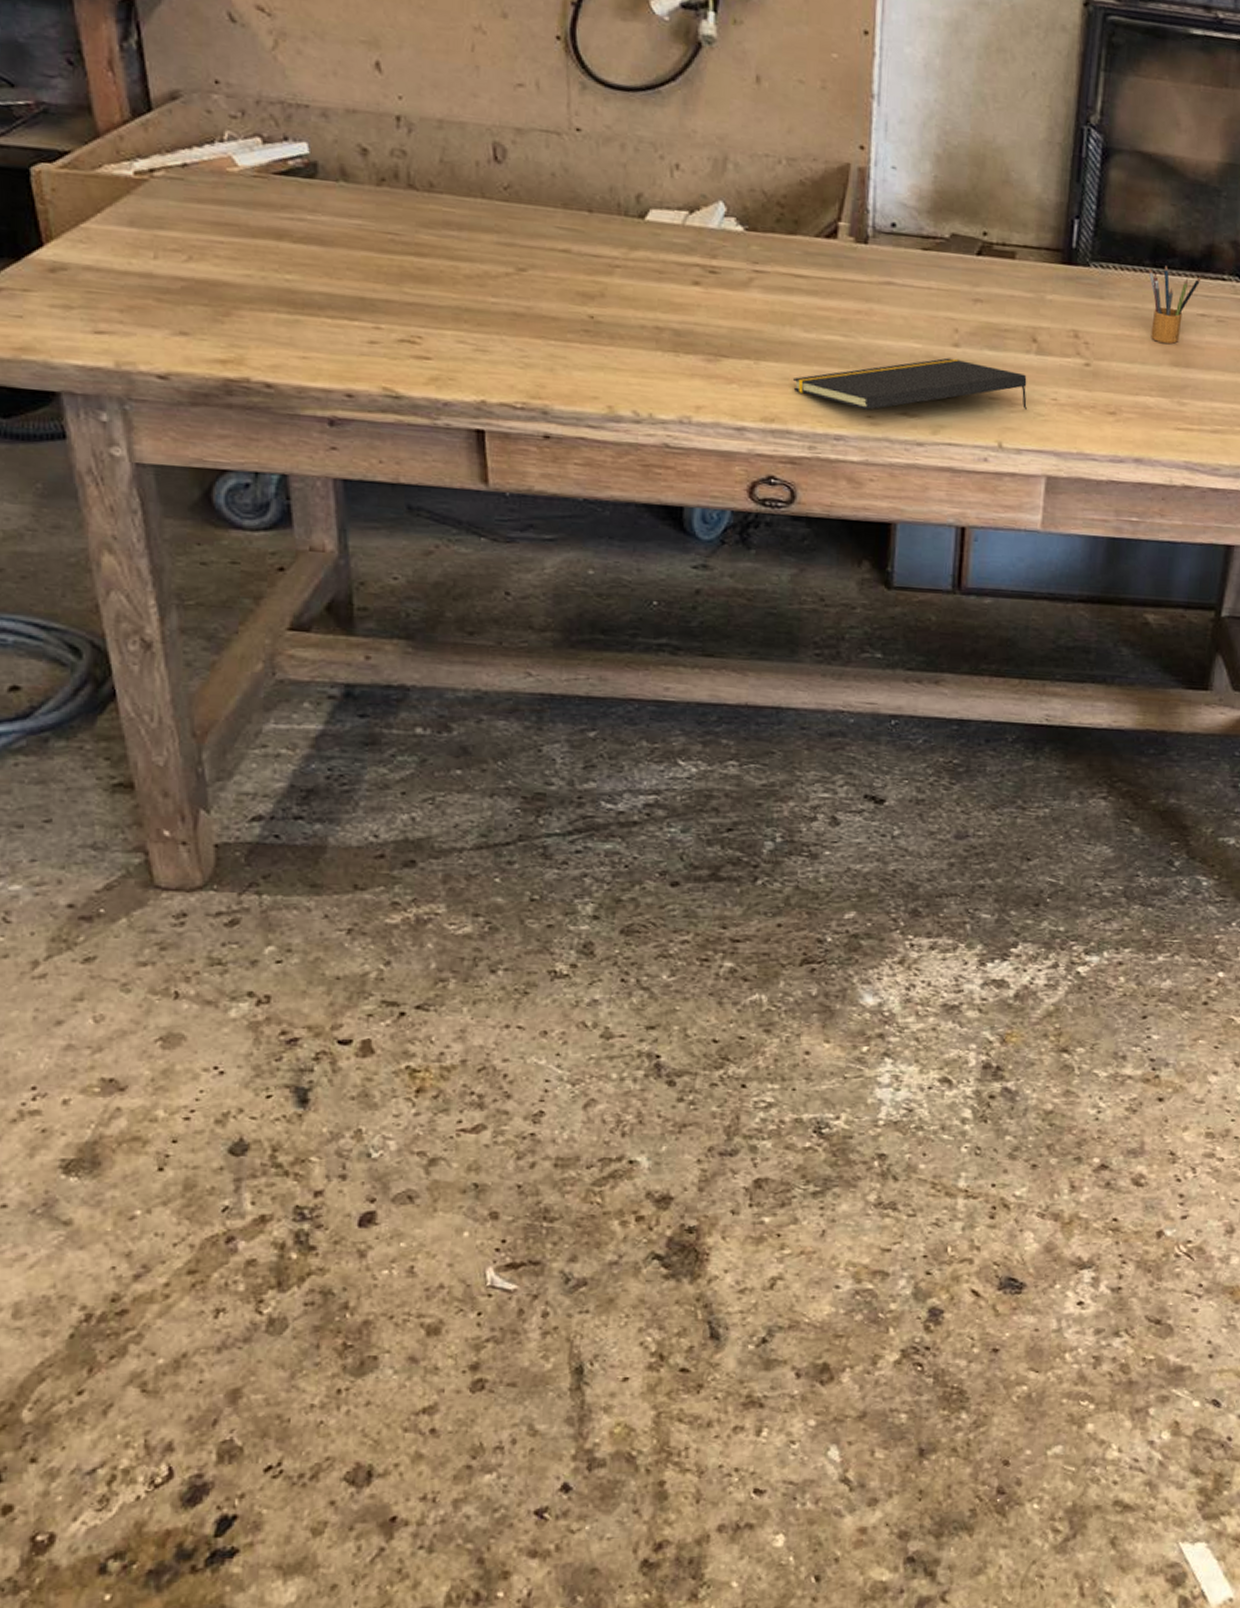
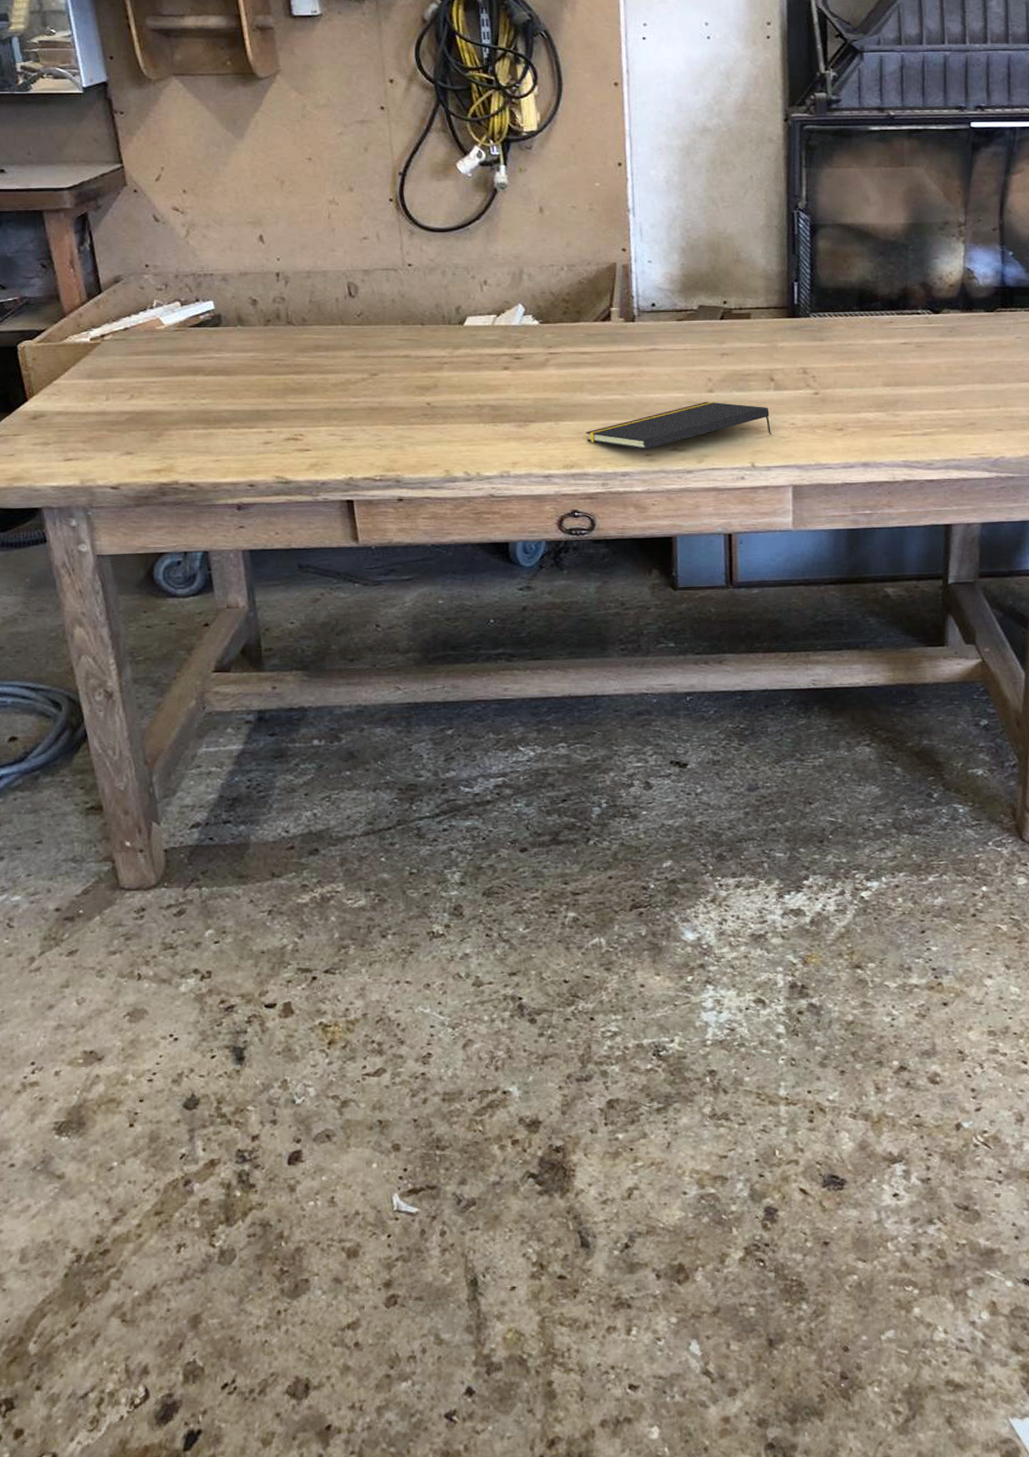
pencil box: present [1148,265,1202,344] -> none [857,308,900,369]

